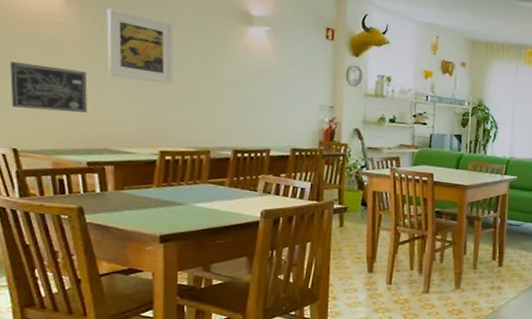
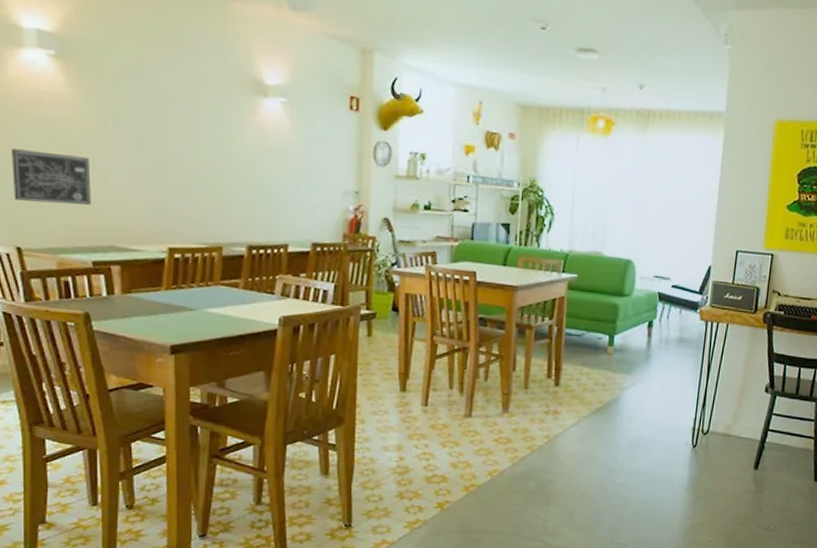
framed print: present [106,8,174,85] -> none [109,82,181,170]

